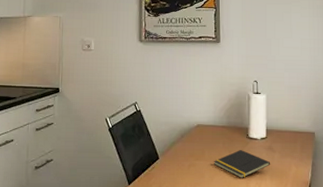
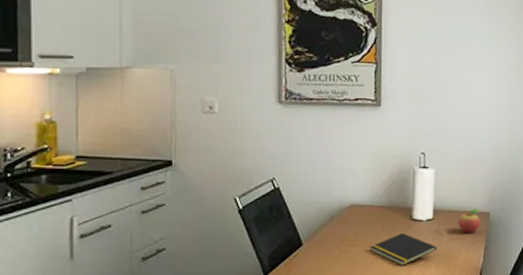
fruit: none [287,129,306,151] -> present [457,209,480,233]

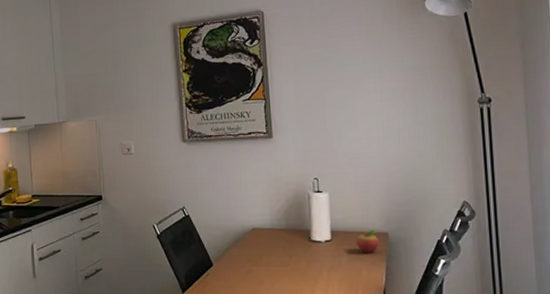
notepad: present [370,233,438,266] -> none [273,254,338,284]

